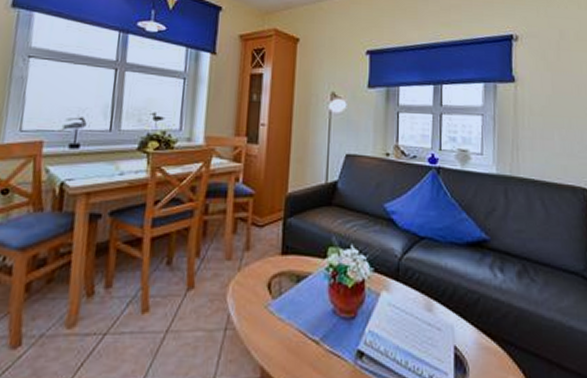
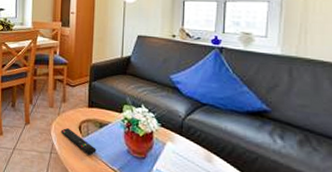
remote control: none [241,289,292,325] -> present [60,128,97,156]

